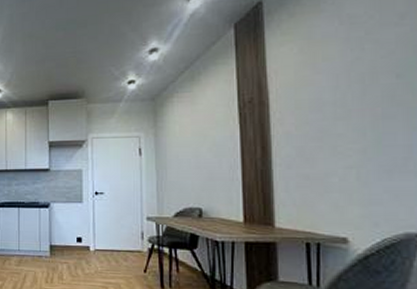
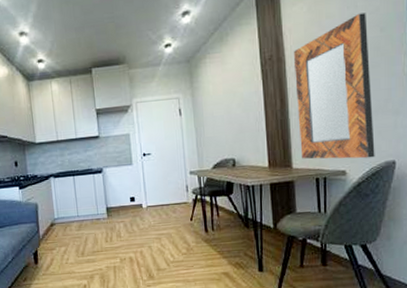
home mirror: none [281,56,390,227] -> present [294,12,375,159]

